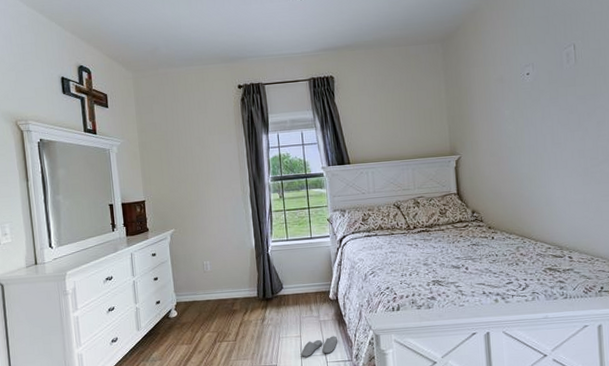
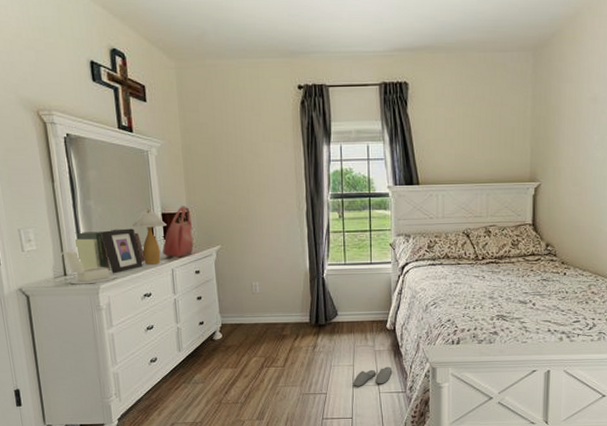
jewelry box: none [31,242,82,273] -> present [58,251,117,285]
books: none [42,219,107,258] -> present [72,229,145,271]
picture frame: none [68,218,105,261] -> present [101,228,143,274]
table lamp: none [94,199,126,251] -> present [130,208,167,265]
handbag: none [122,195,150,243] -> present [162,206,194,258]

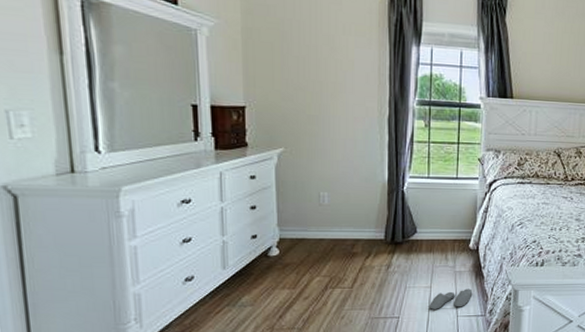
jewelry box: present [58,251,117,285] -> none [64,142,146,185]
books: present [72,229,145,271] -> none [84,119,185,170]
picture frame: present [101,228,143,274] -> none [127,120,182,174]
table lamp: present [130,208,167,265] -> none [168,98,216,166]
handbag: present [162,206,194,258] -> none [209,99,251,159]

